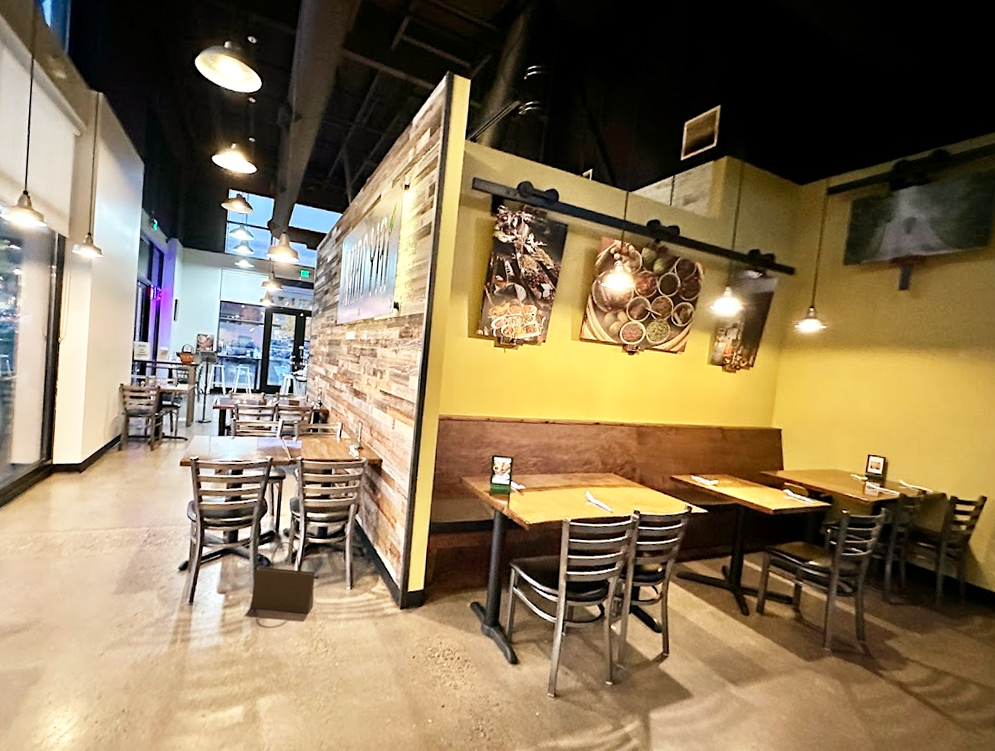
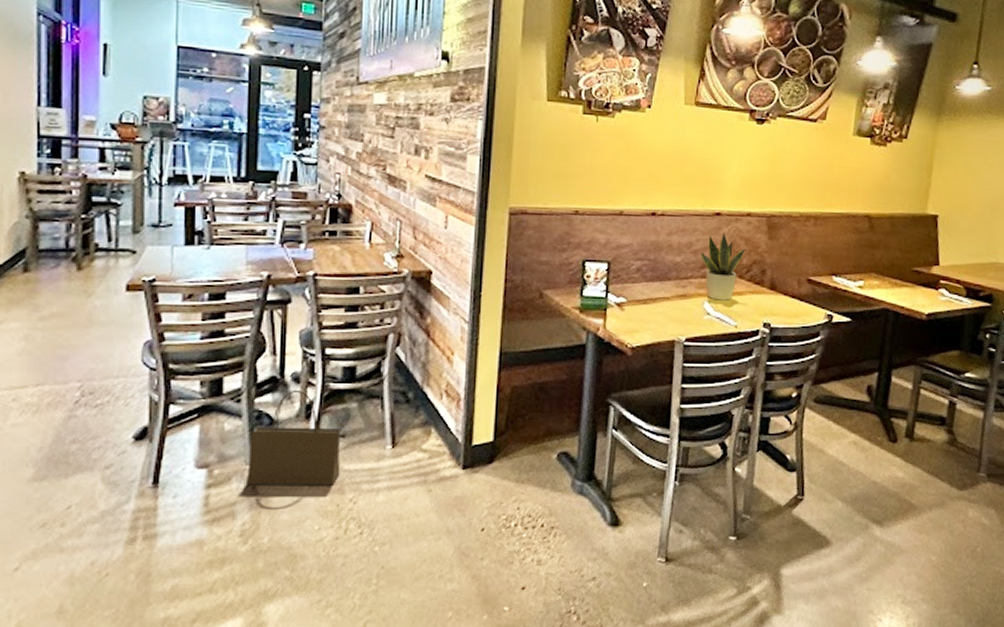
potted plant: none [583,437,620,491] -> present [700,232,747,301]

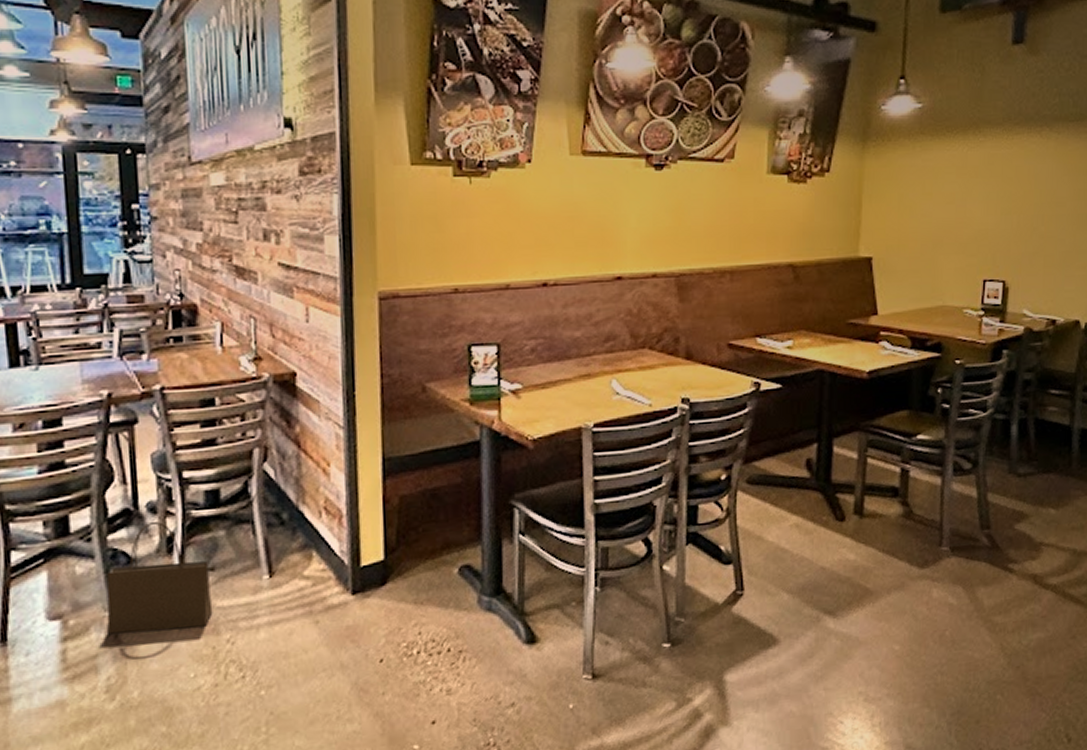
potted plant: present [700,232,747,301] -> none [603,298,655,377]

